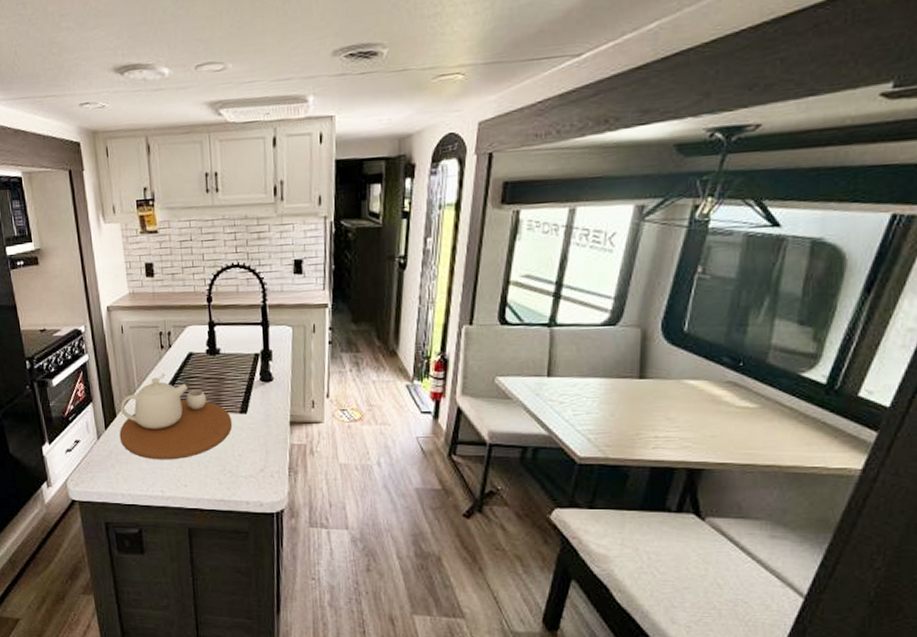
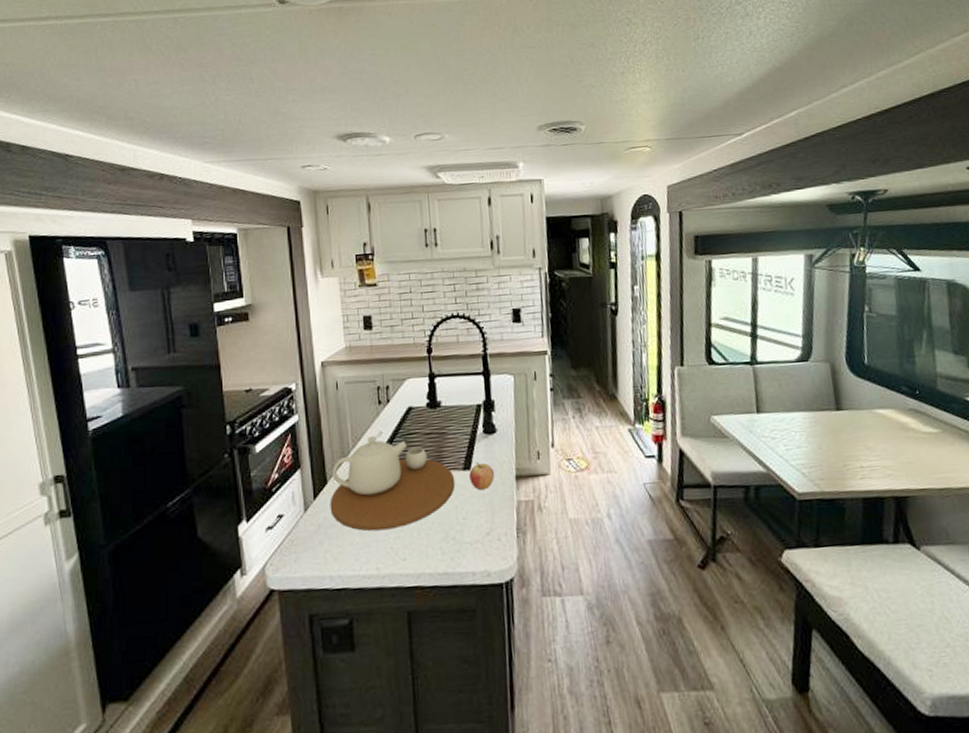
fruit: none [246,406,270,431] -> present [469,461,495,490]

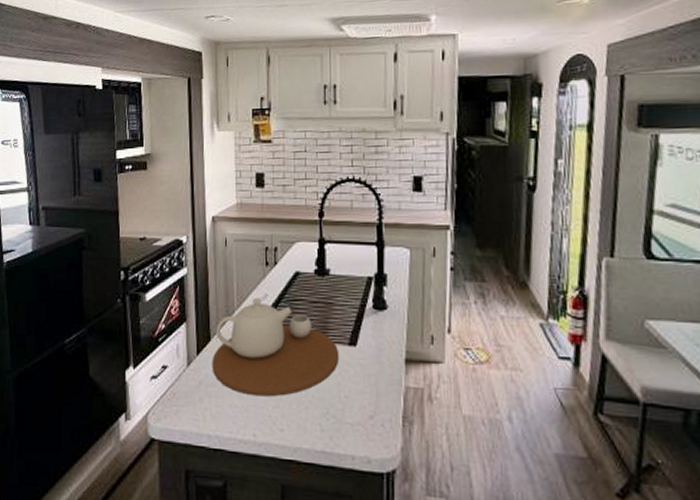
fruit: present [469,461,495,490] -> none [355,338,383,369]

